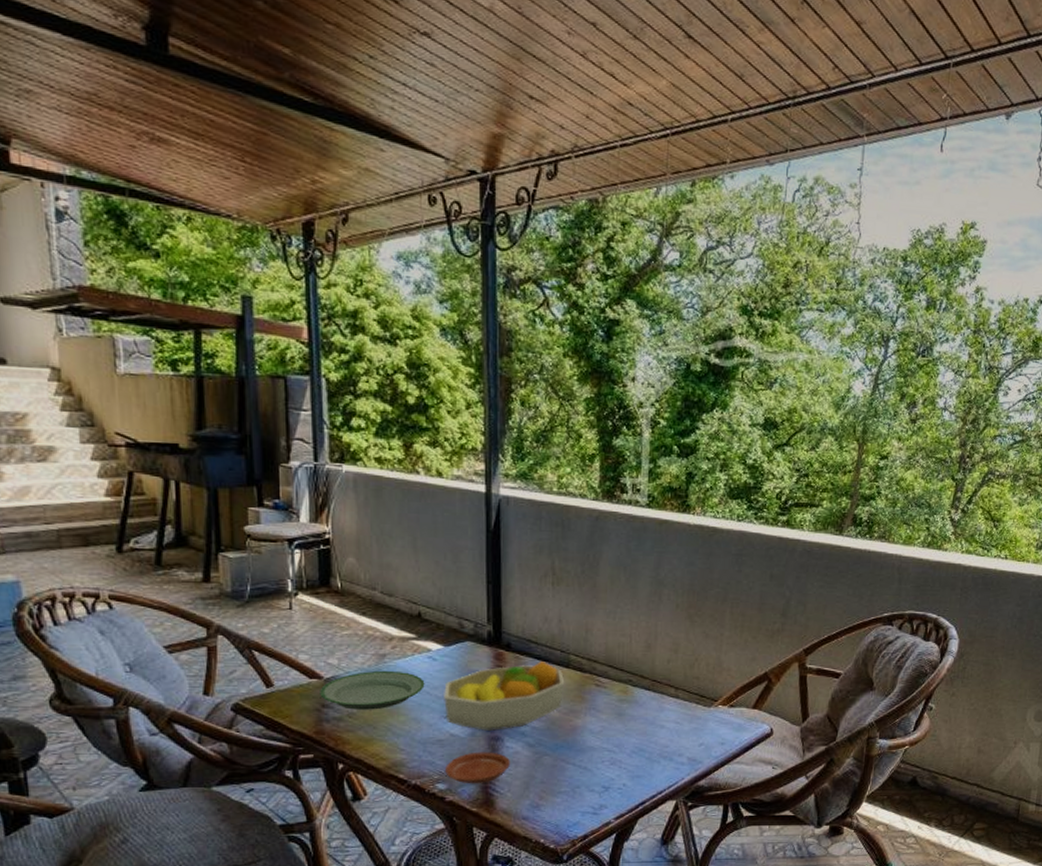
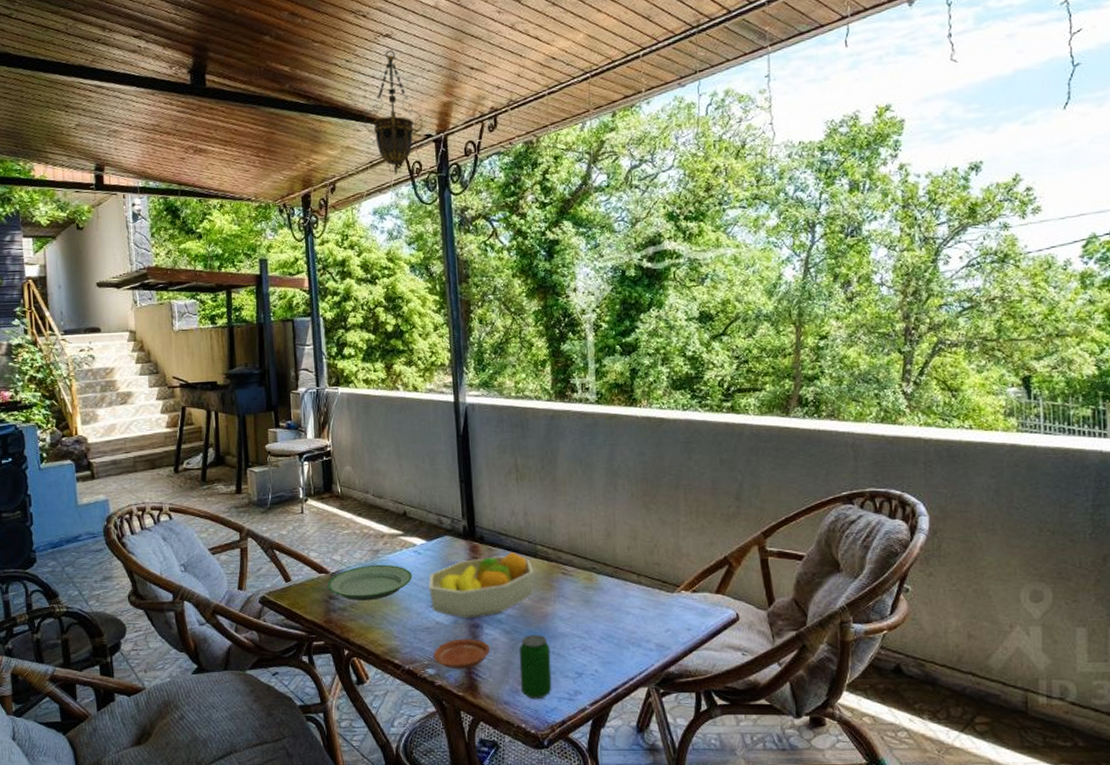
hanging lantern: none [390,53,465,214] -> present [364,50,423,174]
beverage can: none [541,748,577,814] -> present [519,634,552,700]

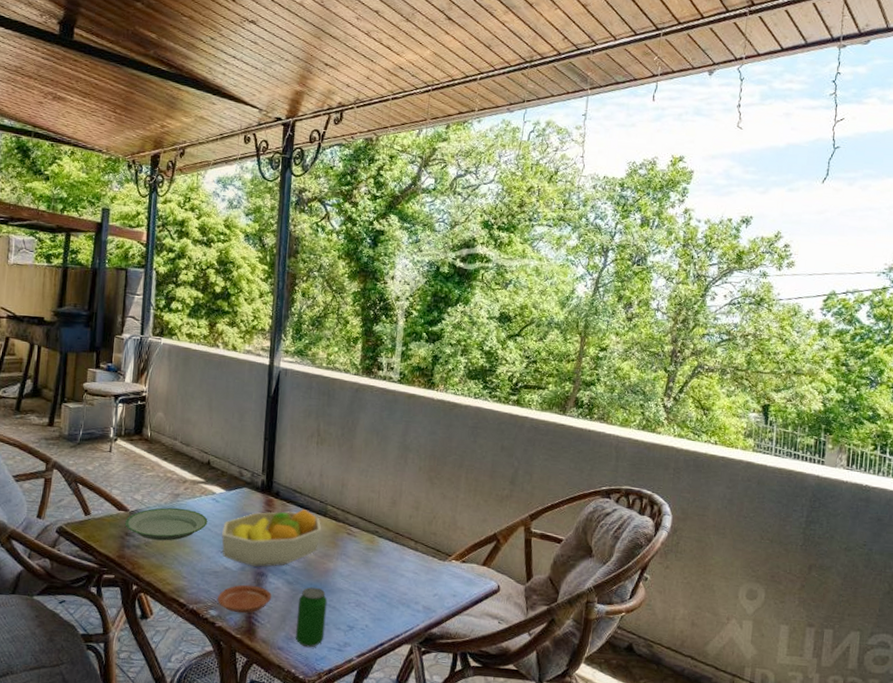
hanging lantern: present [364,50,423,174] -> none [220,35,275,149]

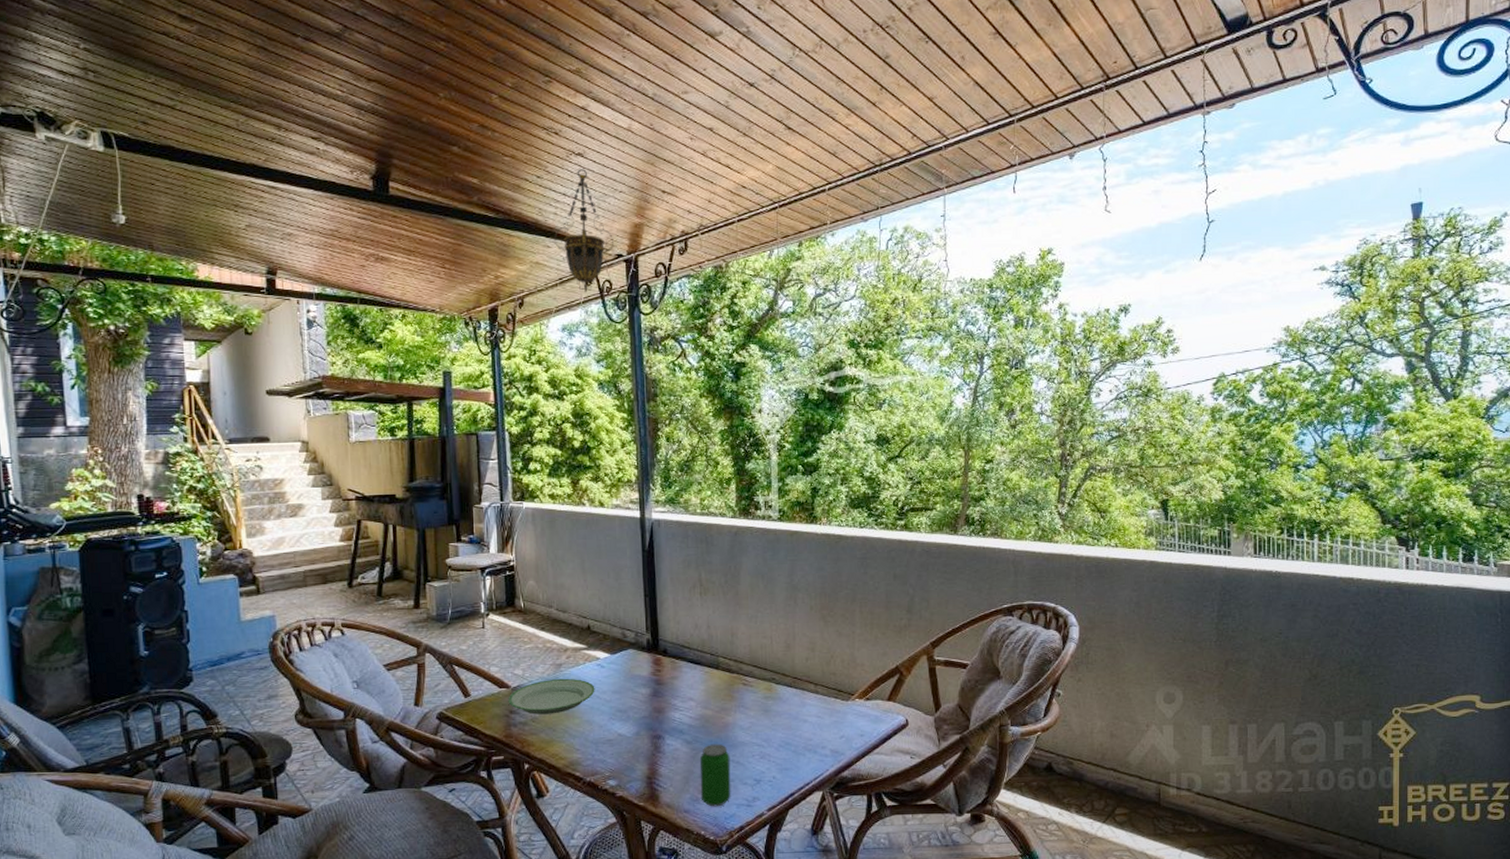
plate: present [217,584,272,614] -> none [615,749,672,780]
hanging lantern: none [220,35,275,149] -> present [554,169,613,292]
fruit bowl: present [221,508,322,567] -> none [610,663,716,730]

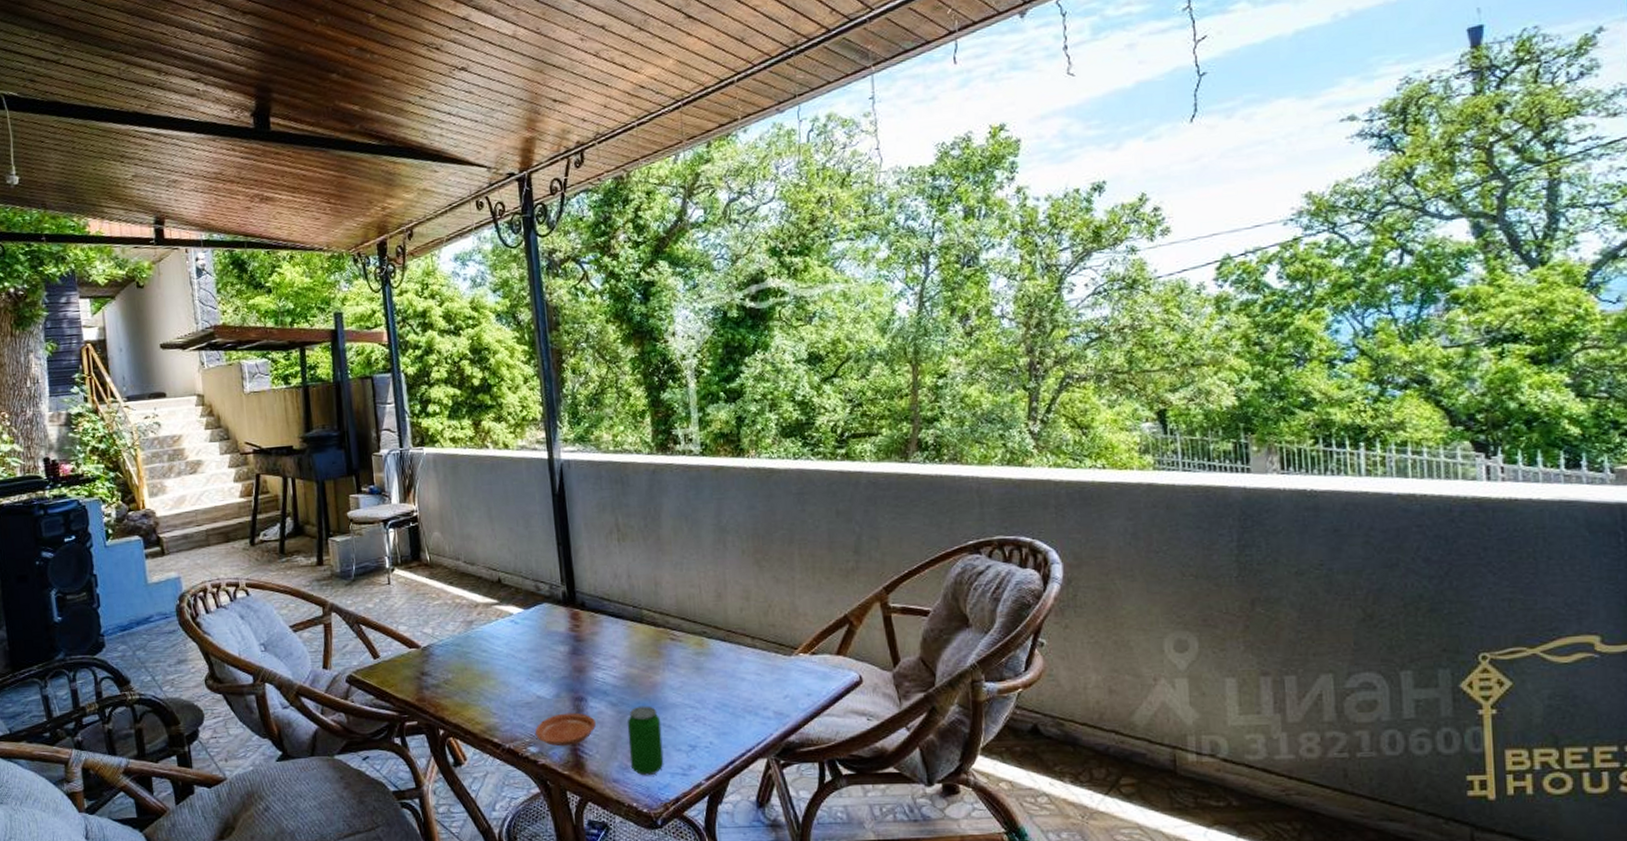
plate: present [508,678,595,715] -> none [418,636,510,676]
hanging lantern: present [554,169,613,292] -> none [441,84,504,217]
plate: none [615,749,672,780] -> present [535,712,597,747]

